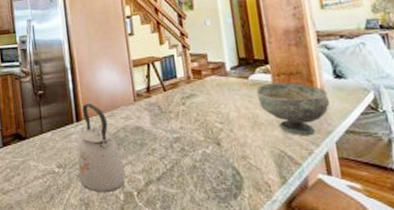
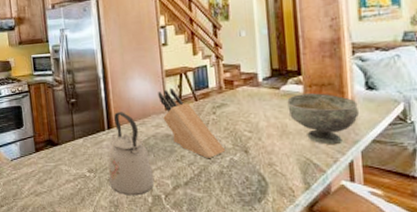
knife block: none [126,79,198,153] -> present [158,88,226,159]

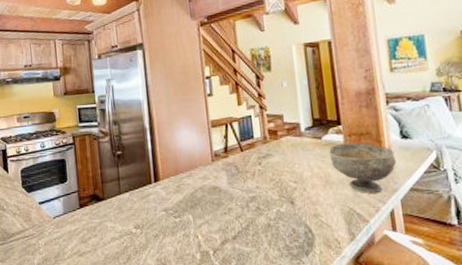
kettle: present [108,112,155,196] -> none [155,164,203,253]
knife block: present [158,88,226,159] -> none [204,139,273,212]

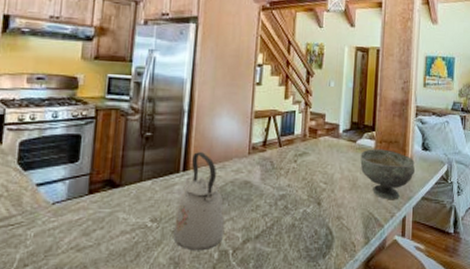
kettle: none [155,164,203,253] -> present [174,152,225,251]

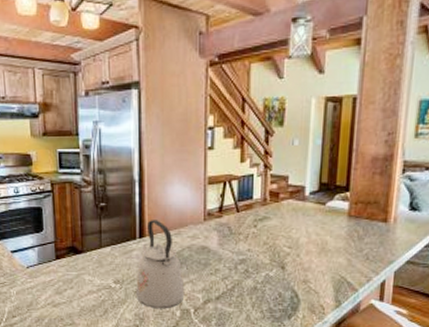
bowl: present [359,149,416,200] -> none [329,211,400,264]

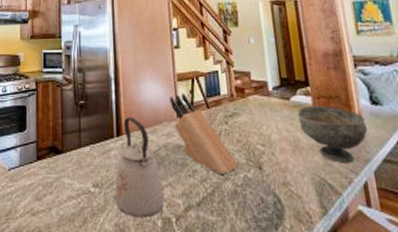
knife block: none [198,197,263,274] -> present [170,94,239,176]
bowl: none [329,211,400,264] -> present [296,106,368,163]

